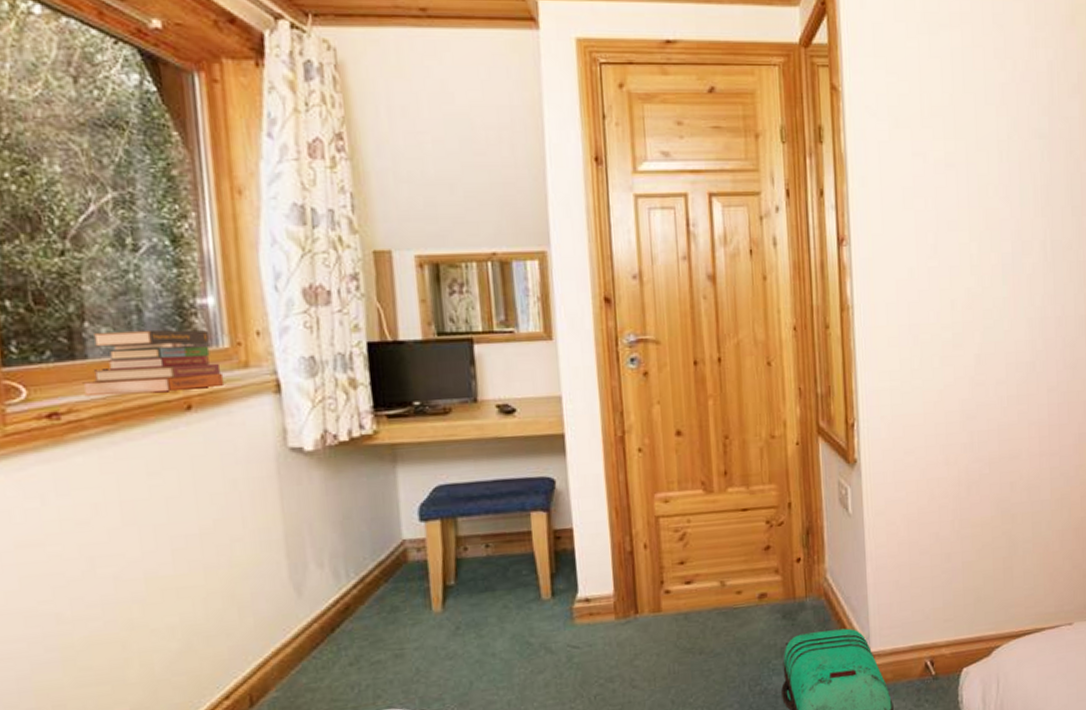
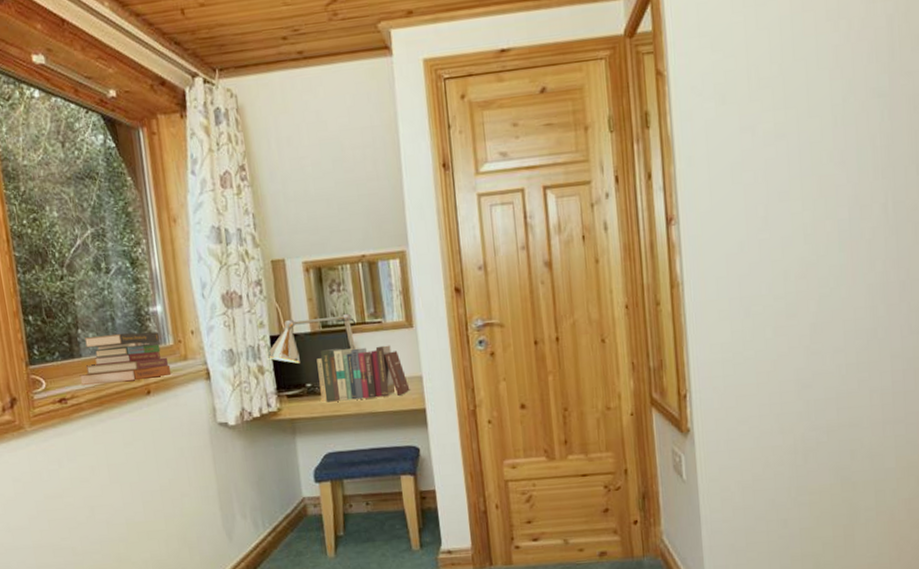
desk lamp: none [362,319,482,377] -> present [267,313,357,364]
books: none [428,359,546,425] -> present [316,345,410,403]

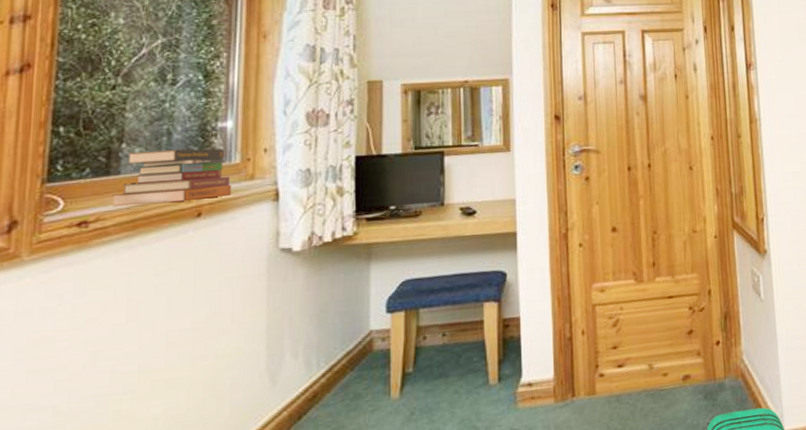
desk lamp: present [267,313,357,364] -> none [349,135,452,185]
books: present [316,345,410,403] -> none [405,168,502,226]

